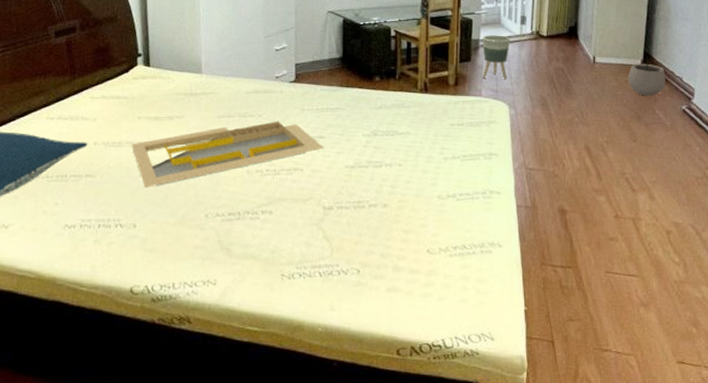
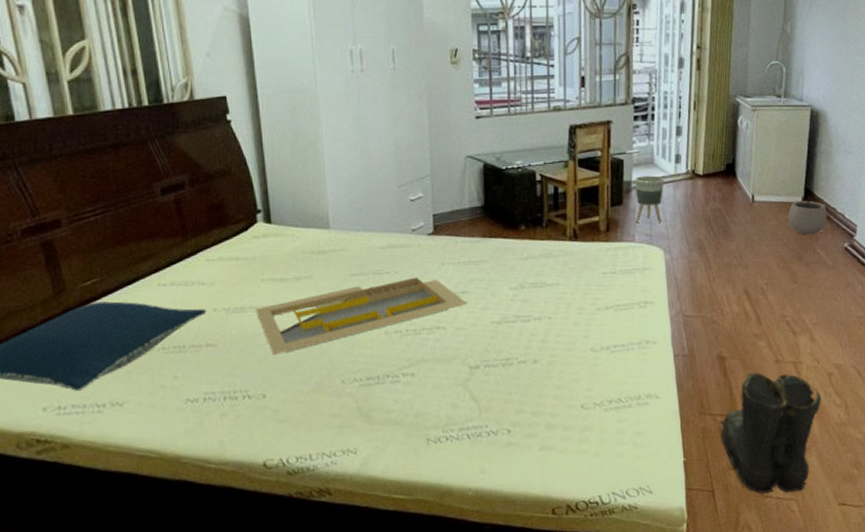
boots: none [559,226,660,347] -> present [719,372,822,494]

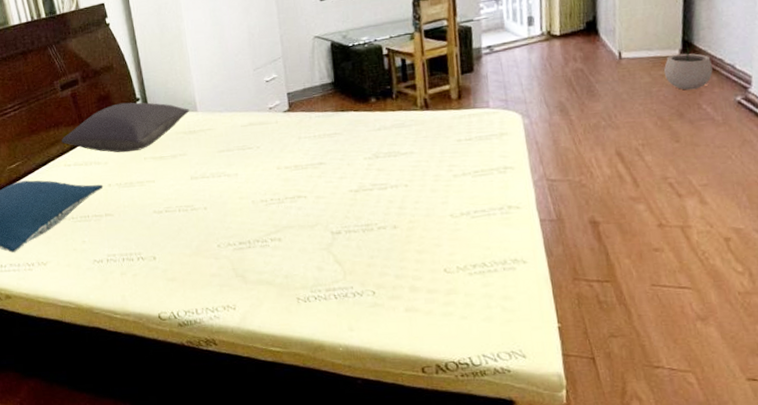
pillow: none [155,213,321,273] -> present [61,102,190,153]
serving tray: present [256,277,467,355] -> none [142,151,325,223]
planter: present [634,175,665,224] -> none [484,40,518,89]
boots: present [719,372,822,494] -> none [595,237,719,364]

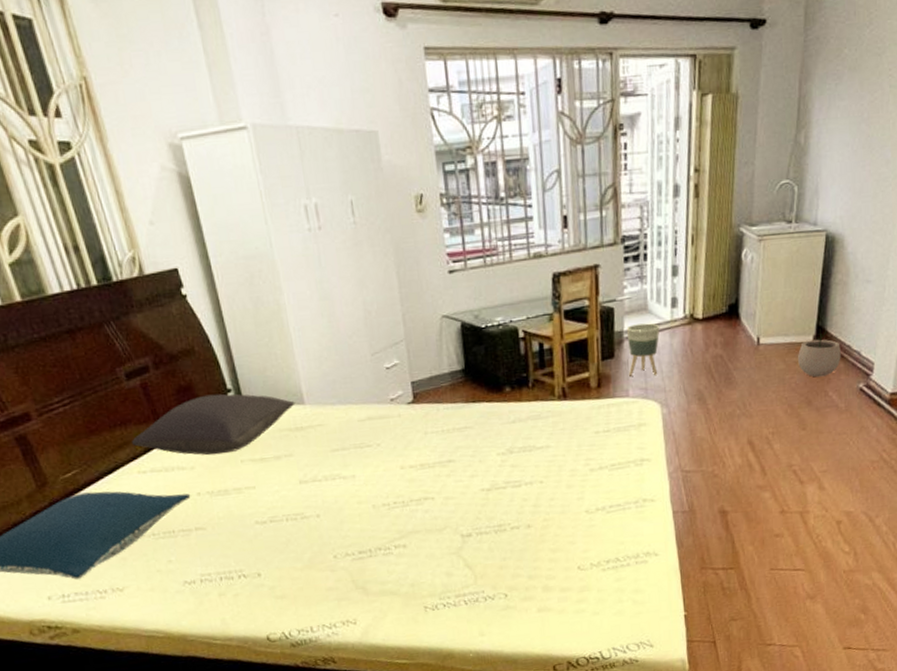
planter: none [484,40,518,89] -> present [626,323,660,376]

